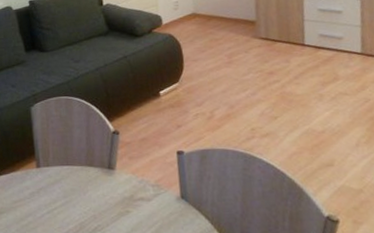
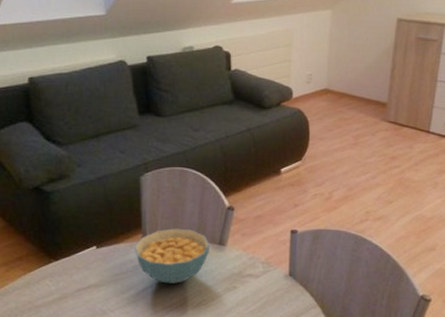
cereal bowl: none [30,154,100,209] -> present [135,228,210,283]

